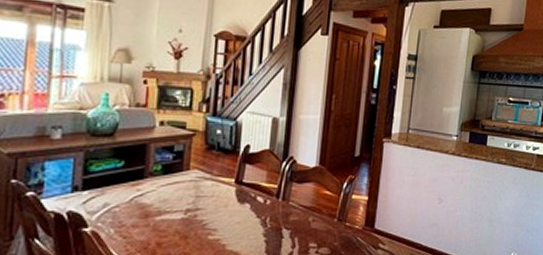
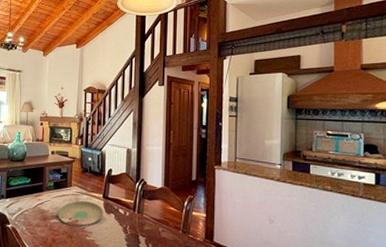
plate: none [166,189,235,223] -> present [57,201,103,227]

